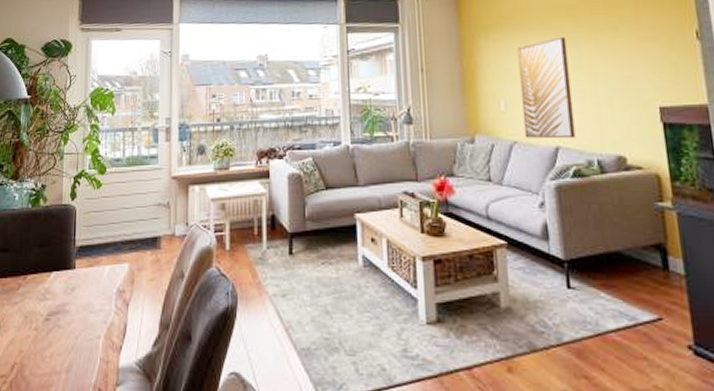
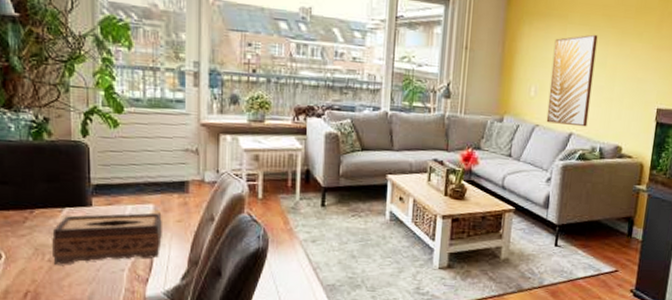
tissue box: none [39,272,136,333] -> present [52,212,162,265]

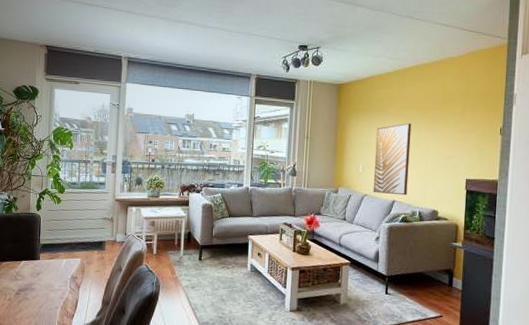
tissue box: present [52,212,162,265] -> none [11,265,86,303]

